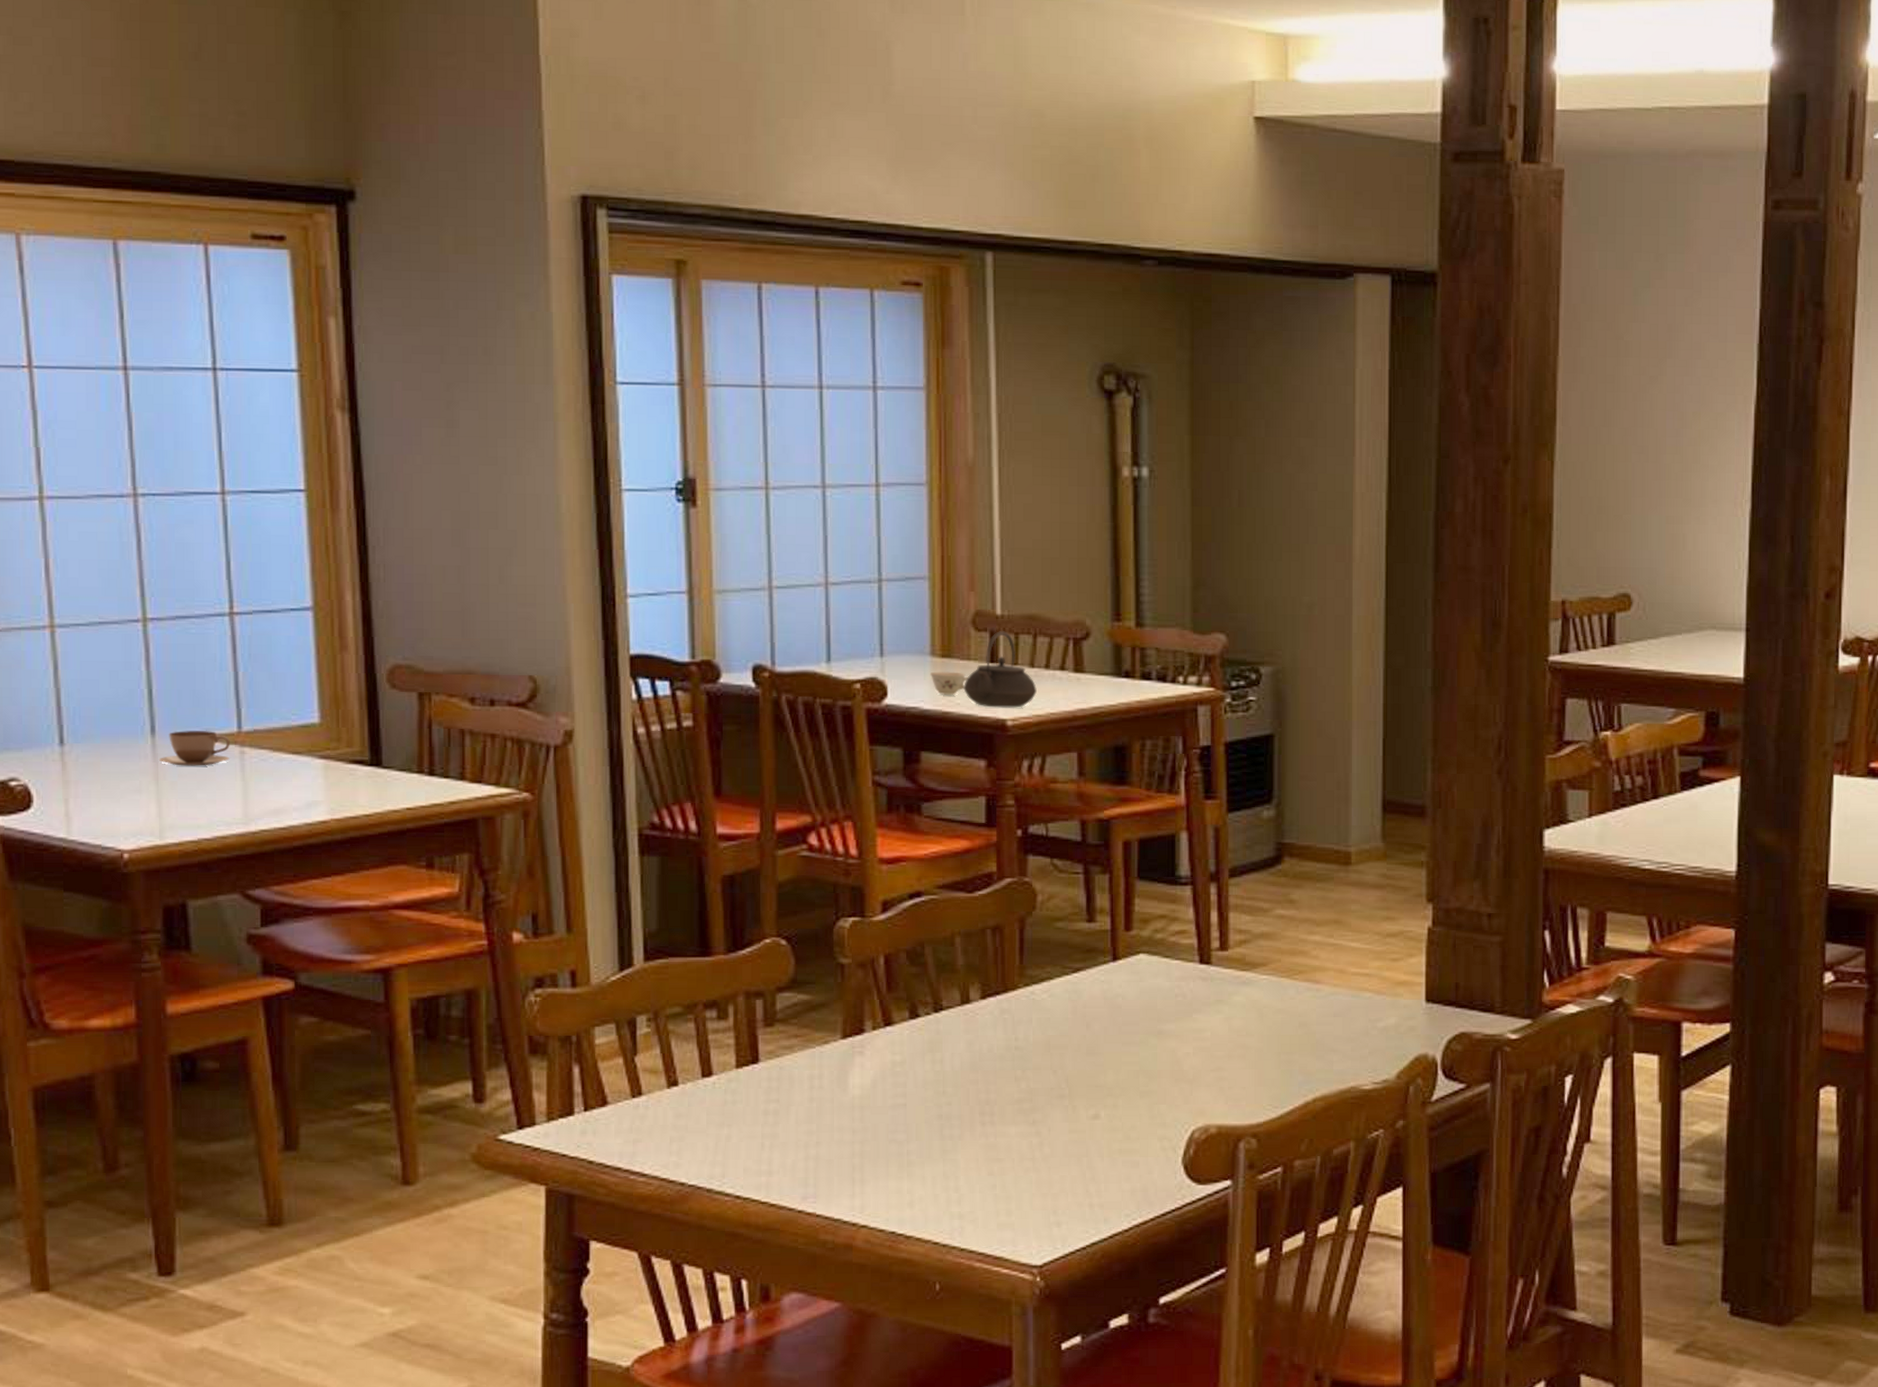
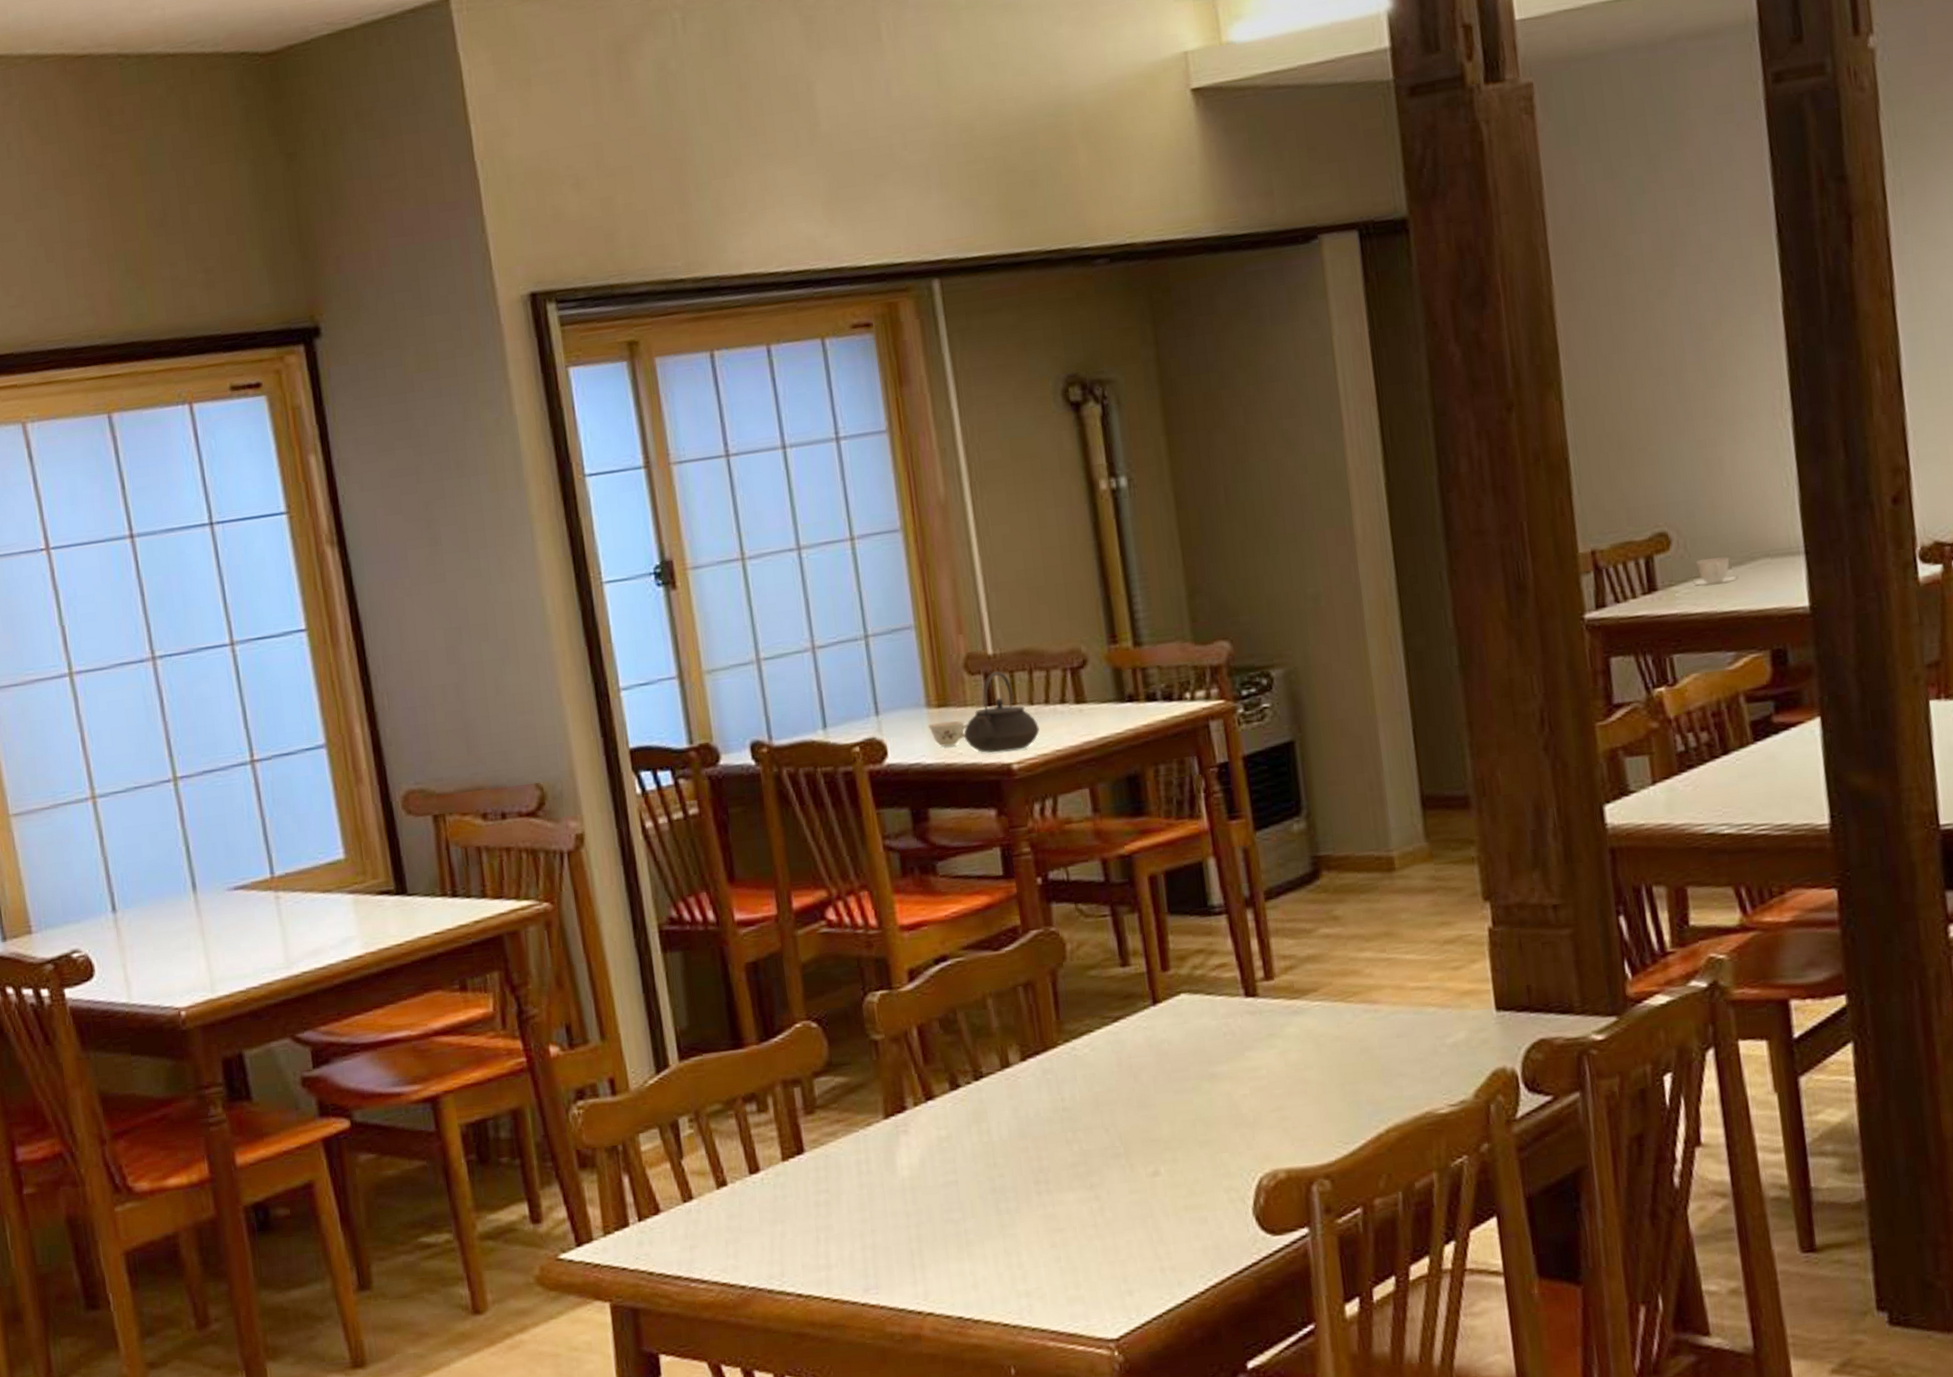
teacup: present [158,731,230,766] -> none [202,880,267,919]
teacup: none [1646,622,1686,648] -> present [1693,556,1738,587]

